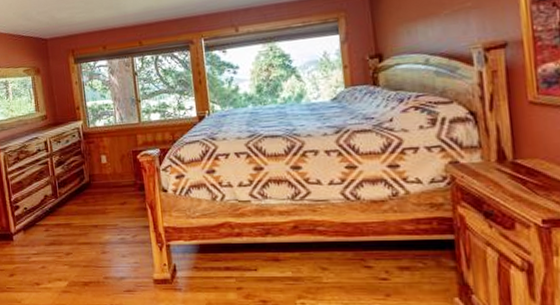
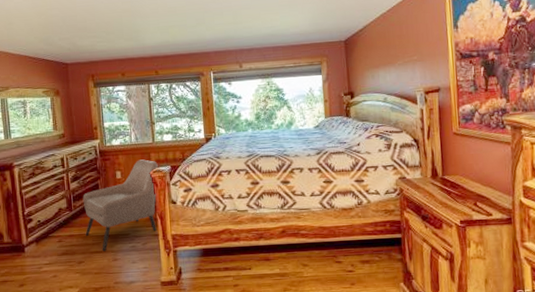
armchair: none [68,142,147,243] -> present [83,159,158,251]

